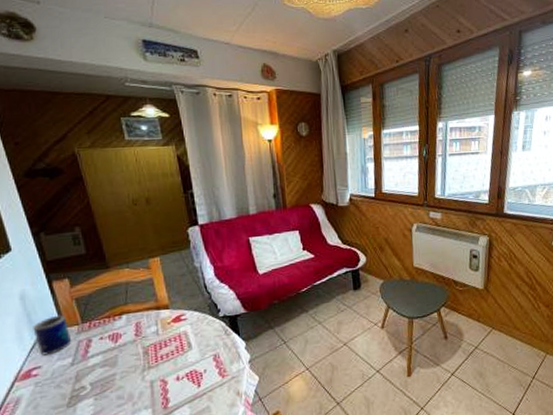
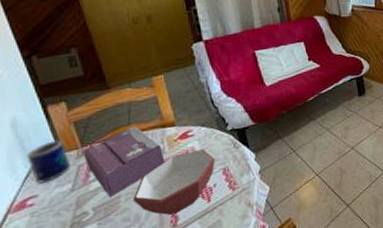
tissue box: none [83,306,159,374] -> present [83,126,166,197]
bowl: none [126,334,207,397] -> present [132,149,215,215]

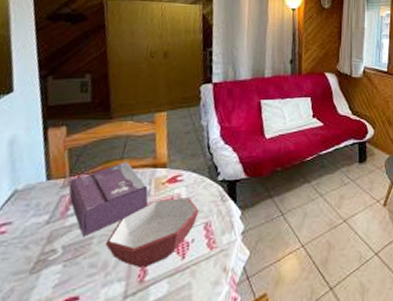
mug: present [26,139,71,184] -> none [13,165,55,210]

